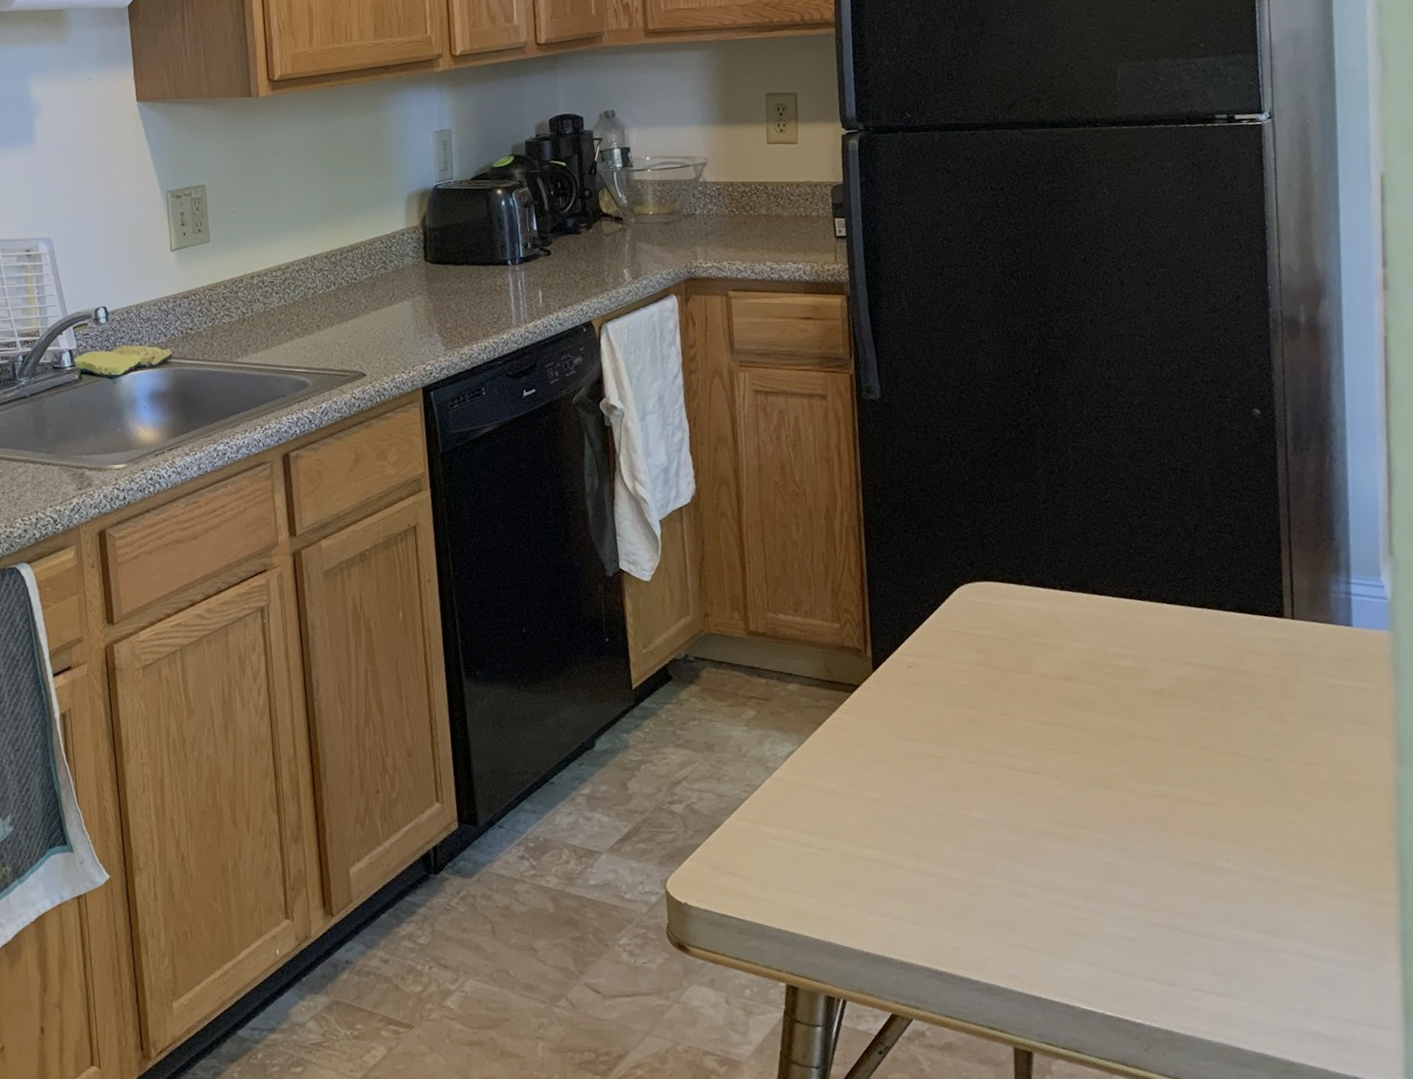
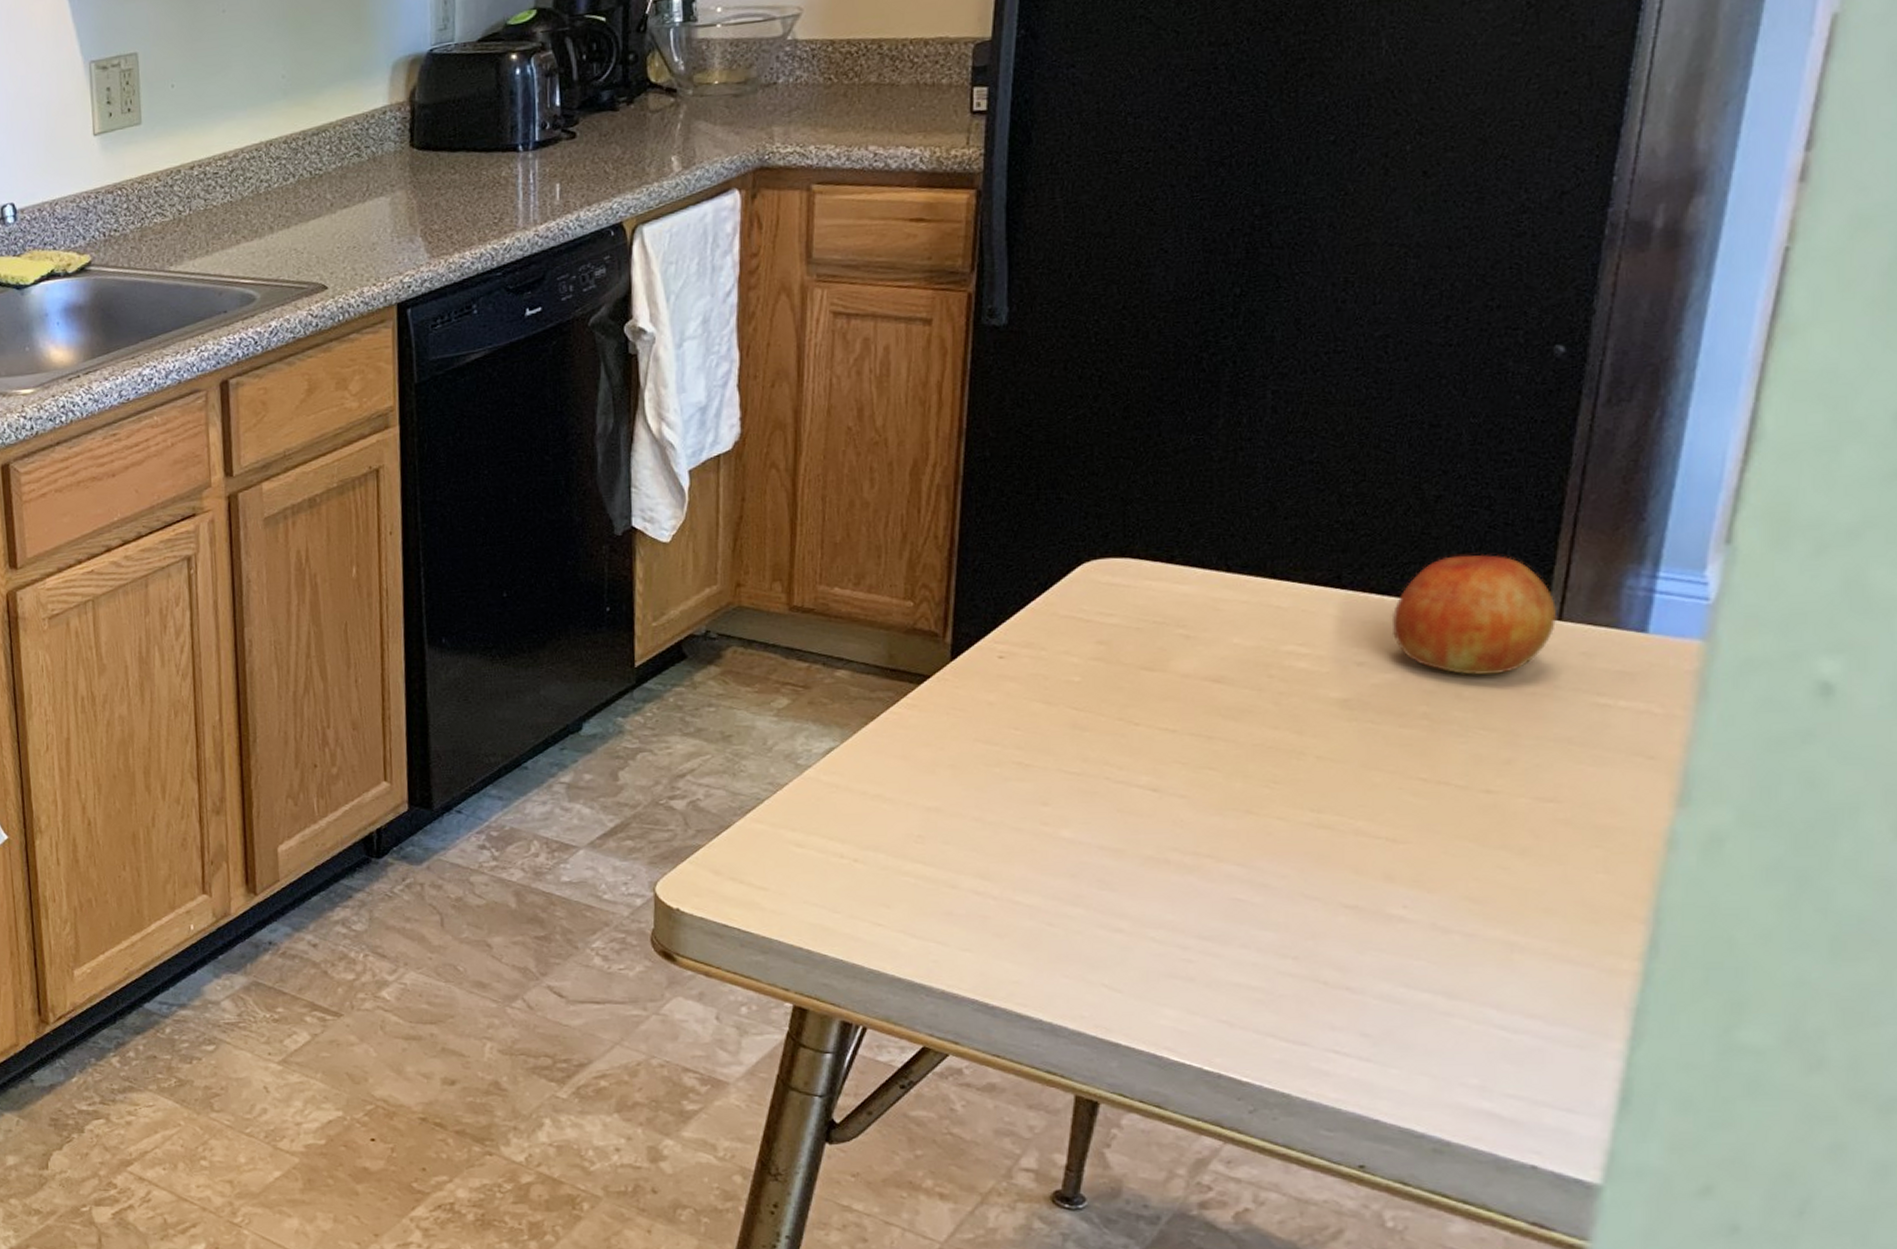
apple: none [1180,570,1291,666] -> present [1391,555,1558,675]

